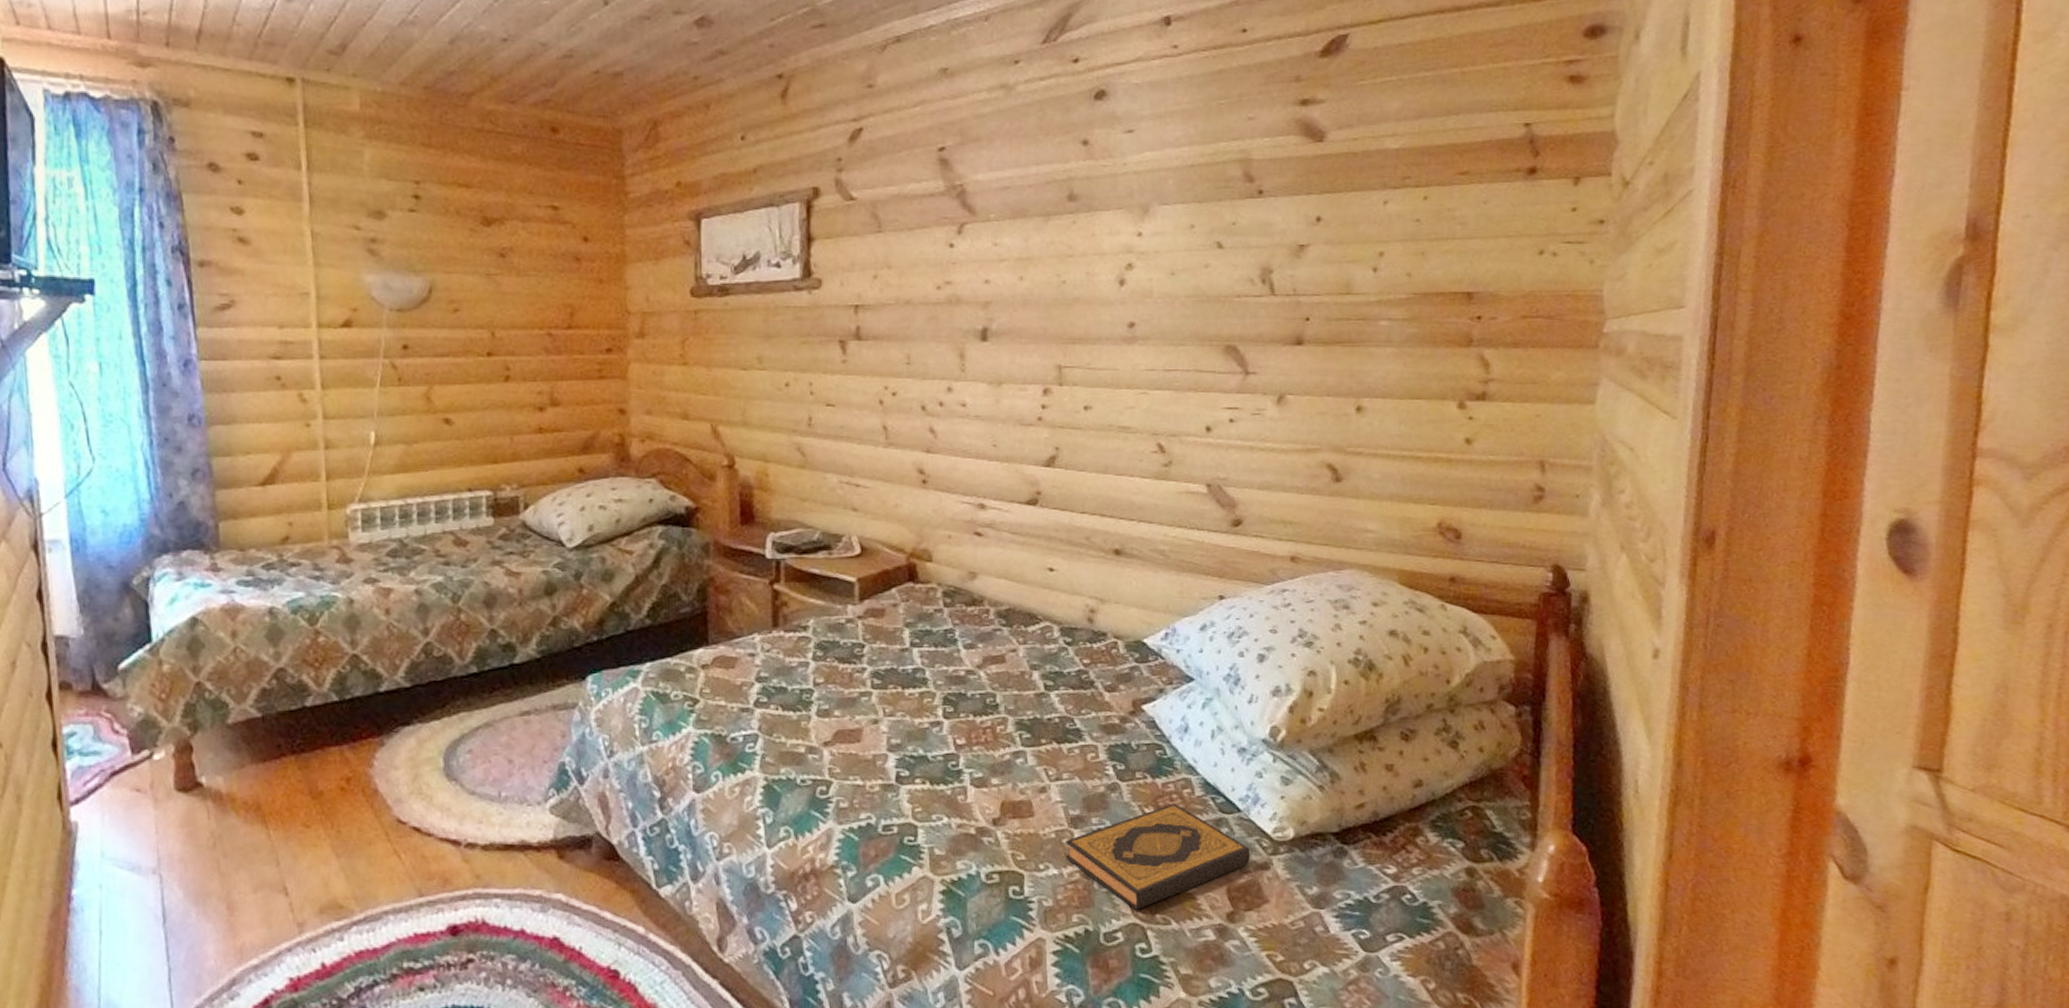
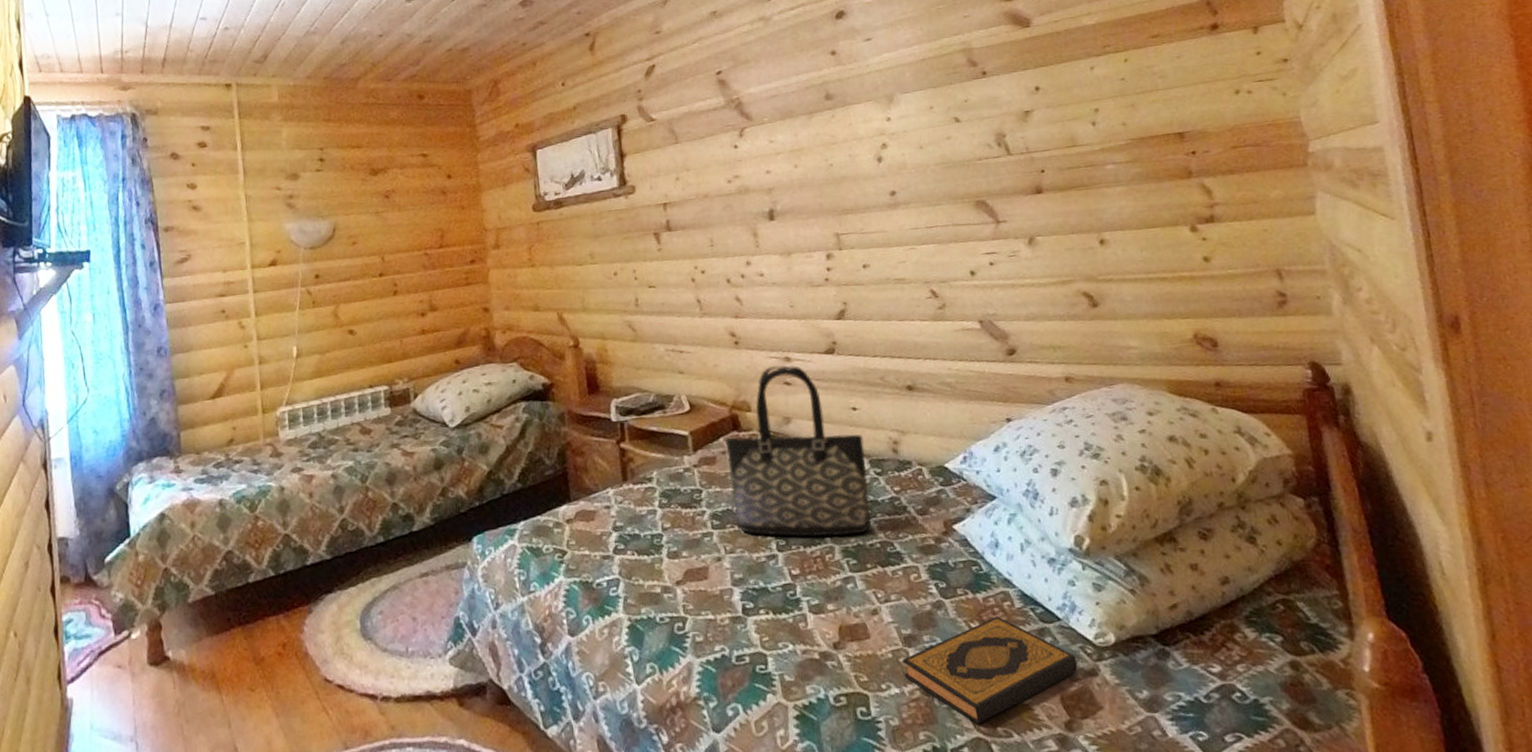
tote bag: none [898,512,1056,707] -> present [726,365,872,538]

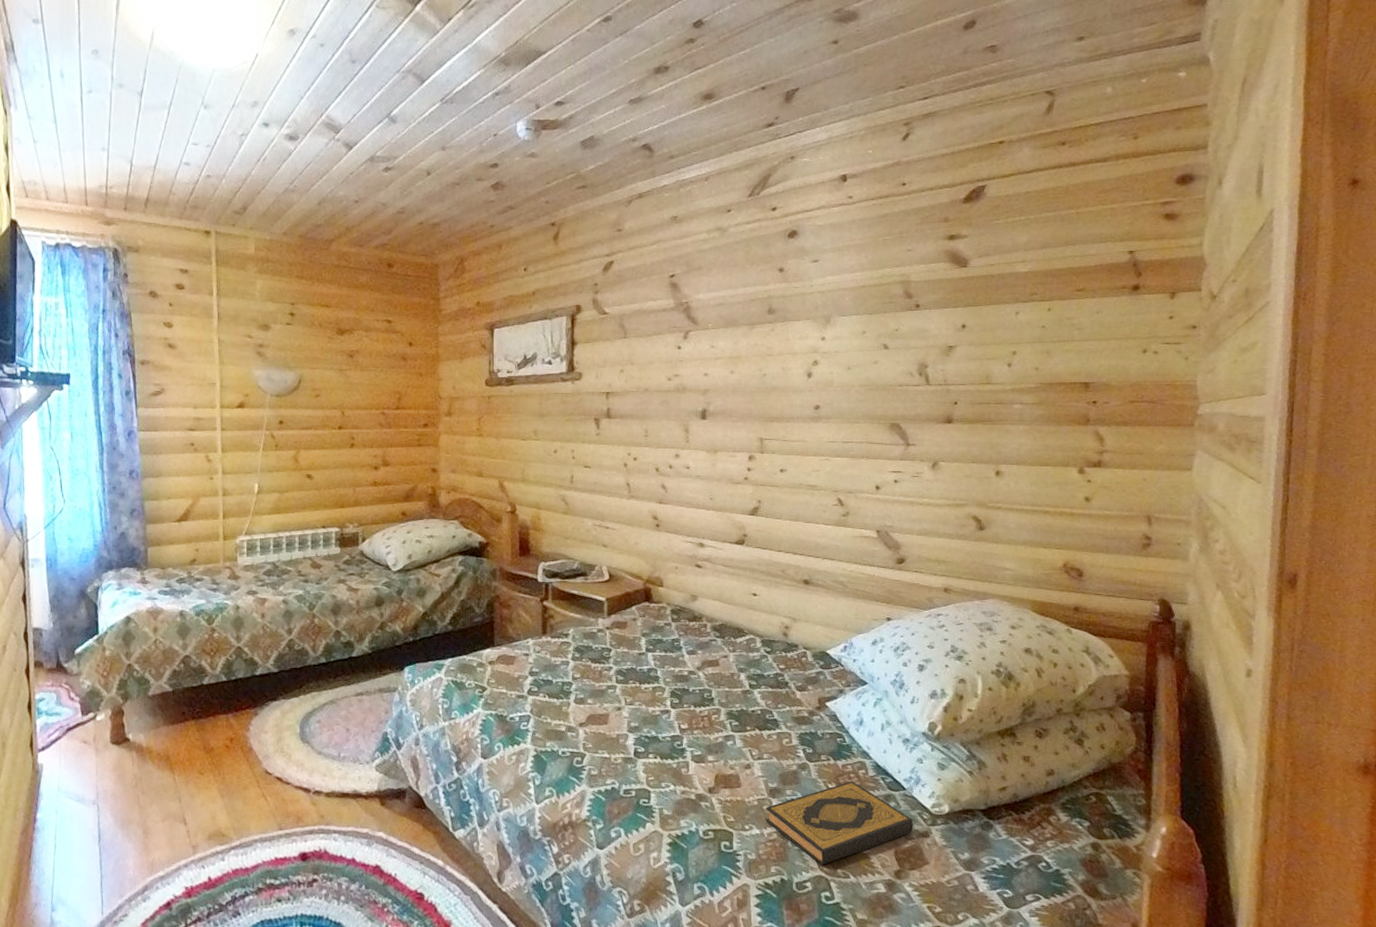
tote bag: present [726,365,872,538] -> none [637,549,759,701]

